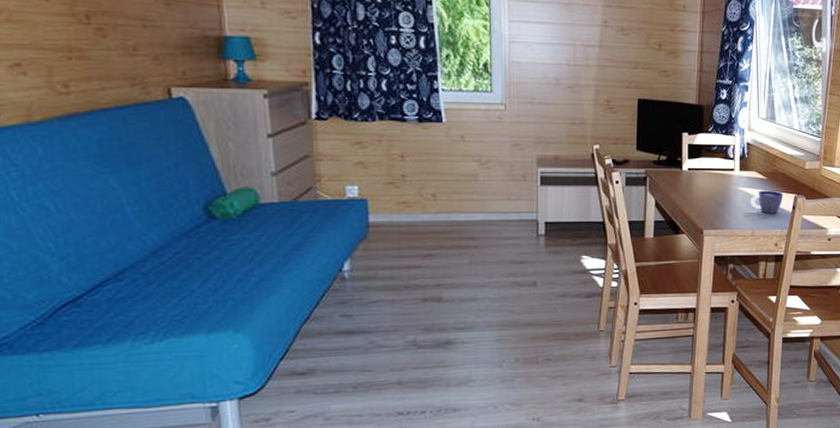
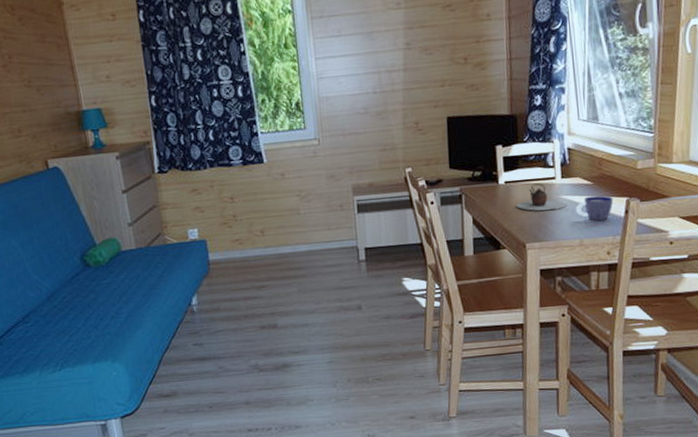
teapot: none [697,174,744,200] -> present [517,183,568,211]

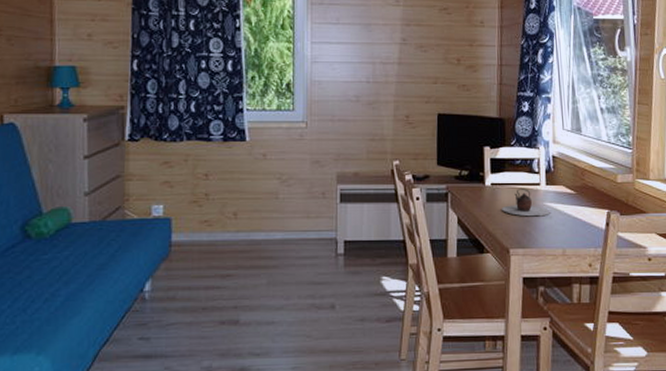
cup: present [576,195,614,221] -> none [559,205,595,231]

